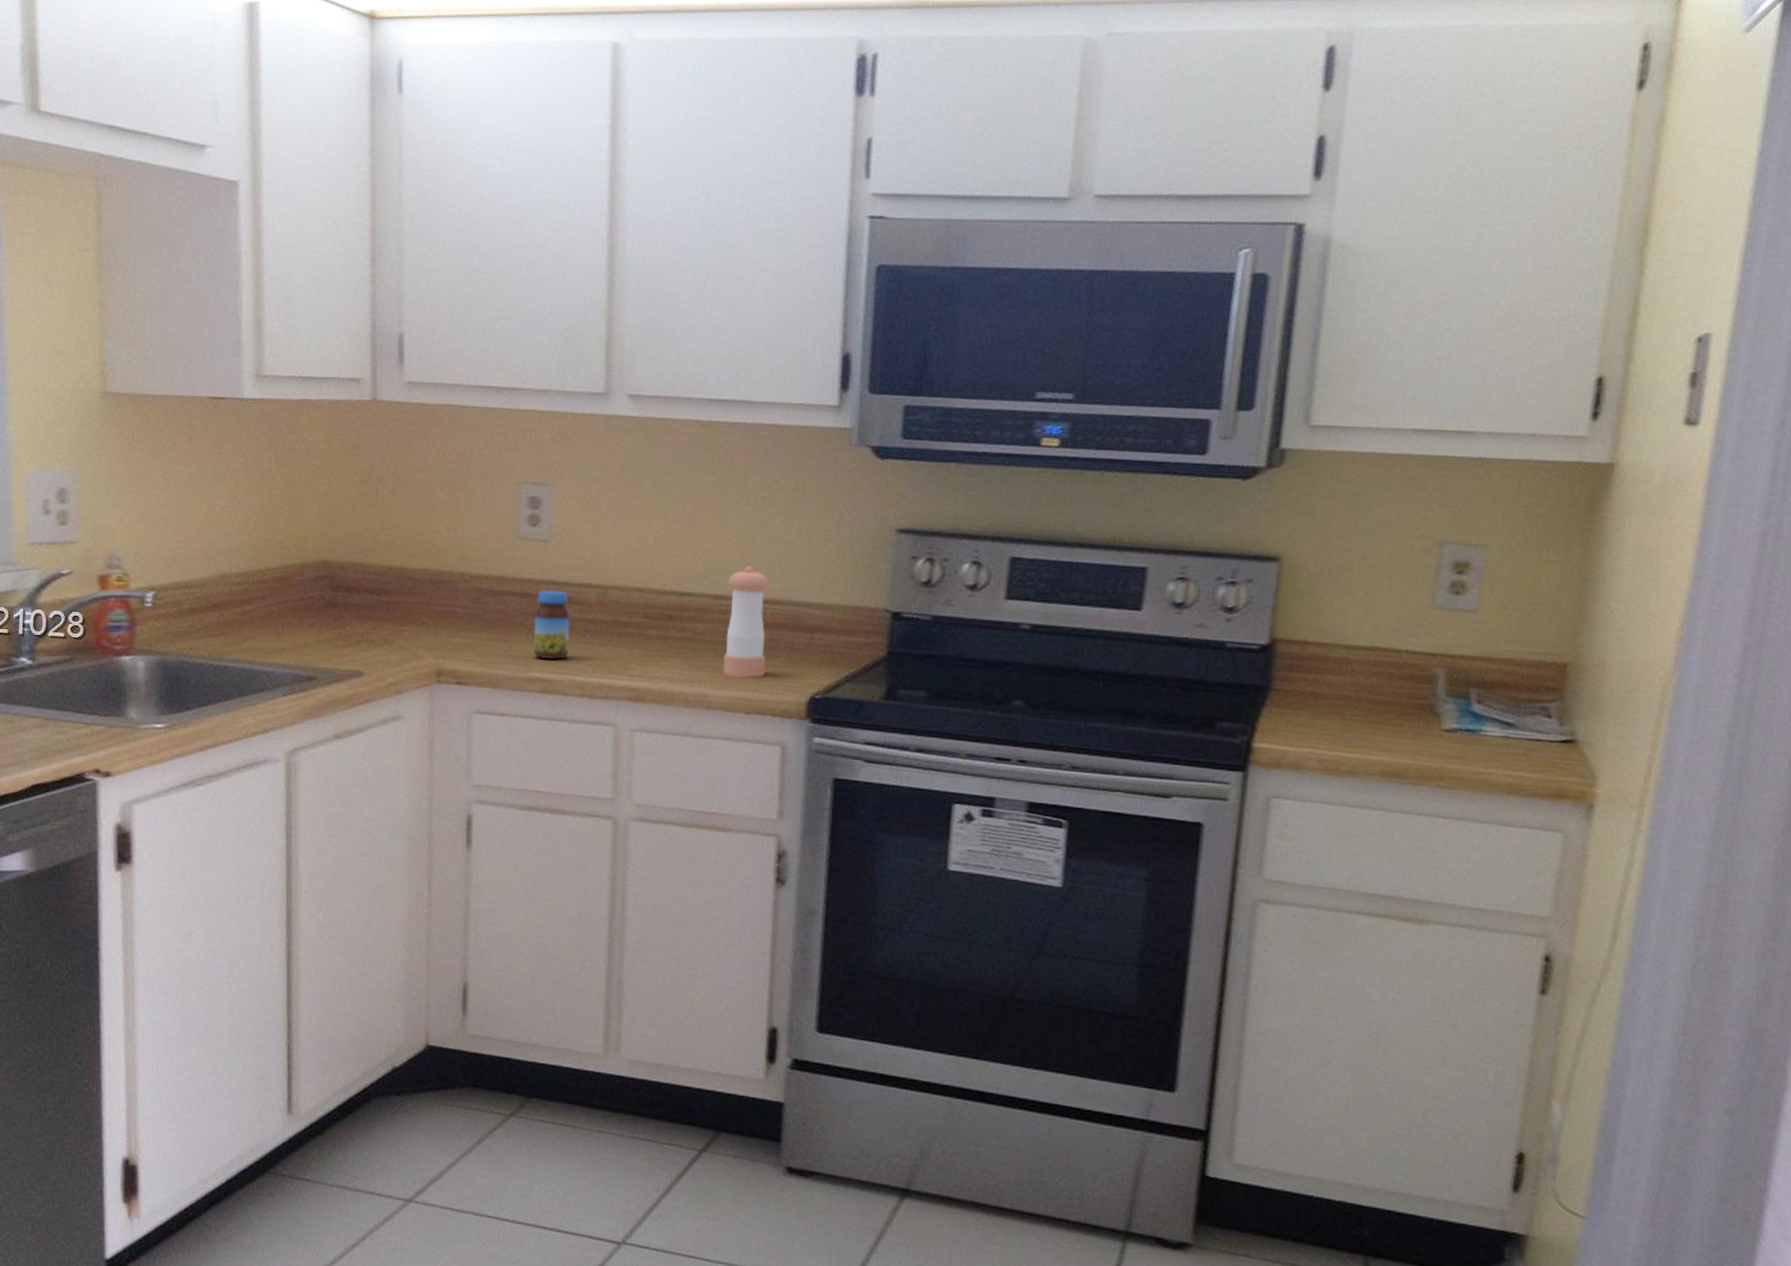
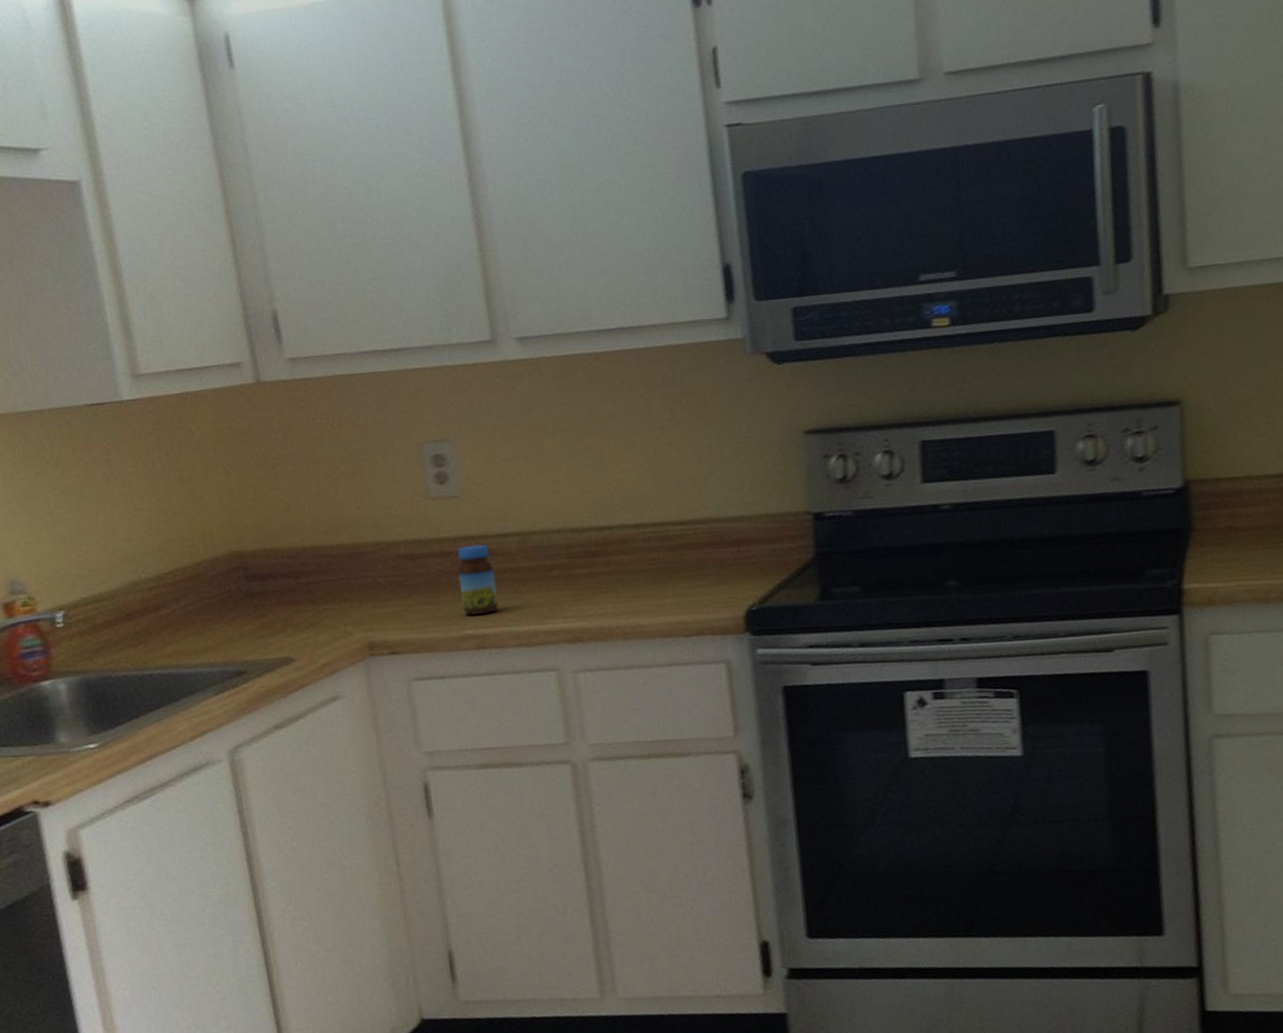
pepper shaker: present [722,566,769,678] -> none [646,490,699,603]

